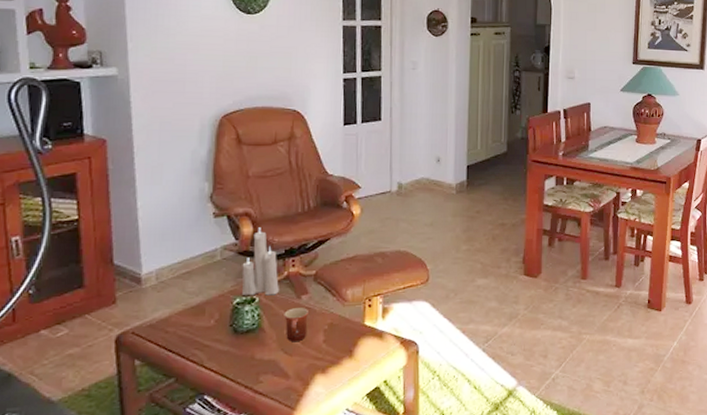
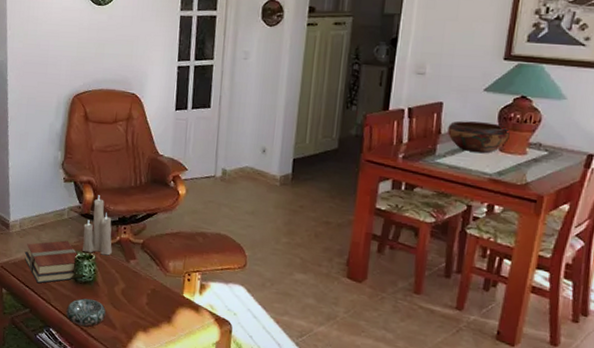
books: none [164,286,248,344] -> present [24,240,86,284]
decorative bowl: none [224,349,276,384] -> present [65,298,107,327]
mug: present [284,308,308,343] -> none [114,269,135,300]
decorative bowl: none [596,118,642,145] -> present [447,120,510,153]

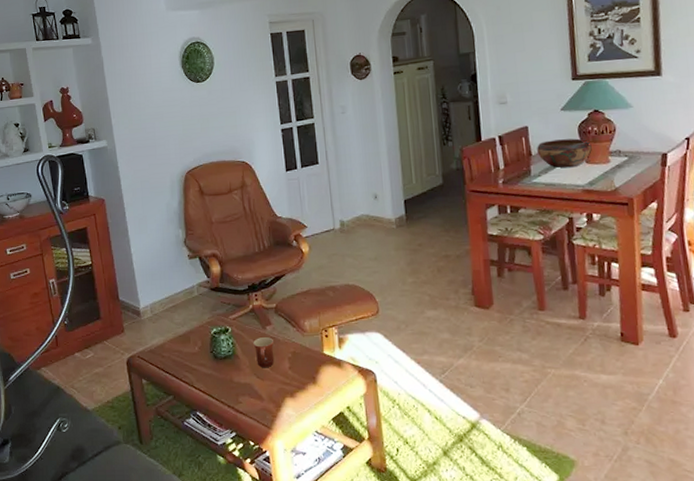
books: present [24,240,86,284] -> none [159,318,225,367]
decorative bowl: present [65,298,107,327] -> none [210,373,251,403]
candle: present [82,195,113,256] -> none [215,266,248,327]
mug: none [114,269,135,300] -> present [253,337,275,368]

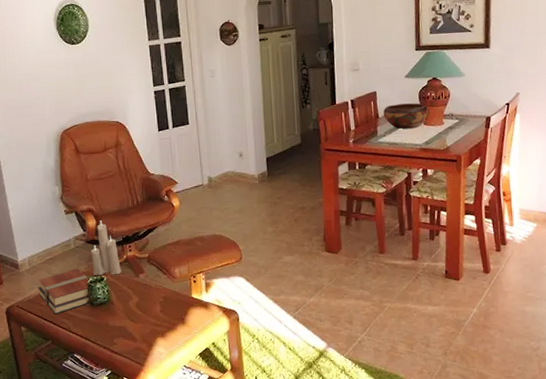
books: none [159,318,225,367] -> present [37,269,101,315]
candle: none [215,266,248,327] -> present [91,220,122,276]
mug: present [253,337,275,368] -> none [127,284,147,312]

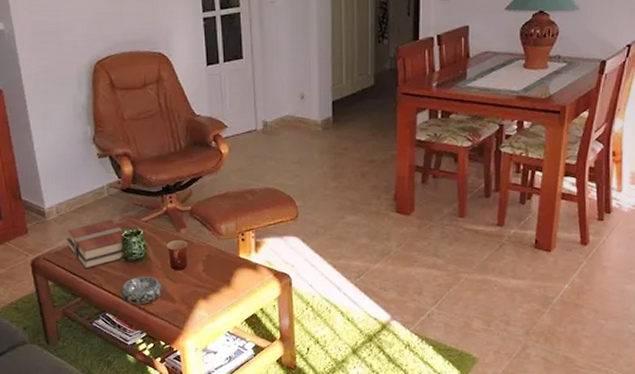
decorative bowl: none [86,318,125,345] -> present [120,275,163,305]
candle: present [91,220,122,276] -> none [126,166,161,229]
mug: none [127,284,147,312] -> present [166,240,188,271]
decorative bowl: present [383,103,429,129] -> none [476,41,532,72]

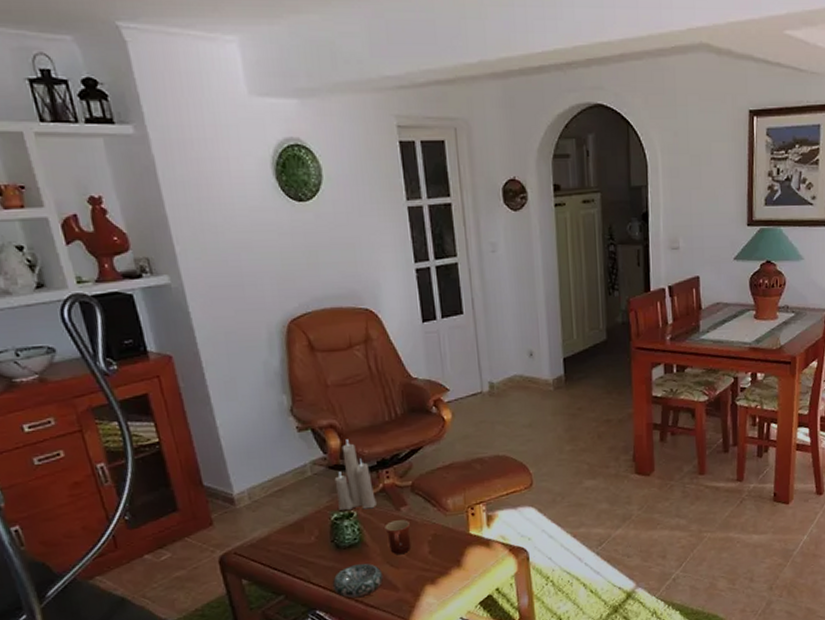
books: present [66,220,136,269] -> none [262,502,350,562]
candle: none [126,166,161,229] -> present [334,439,378,511]

